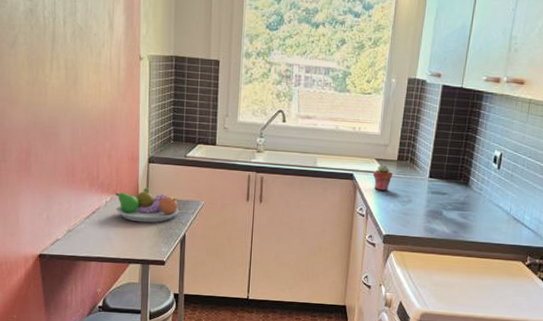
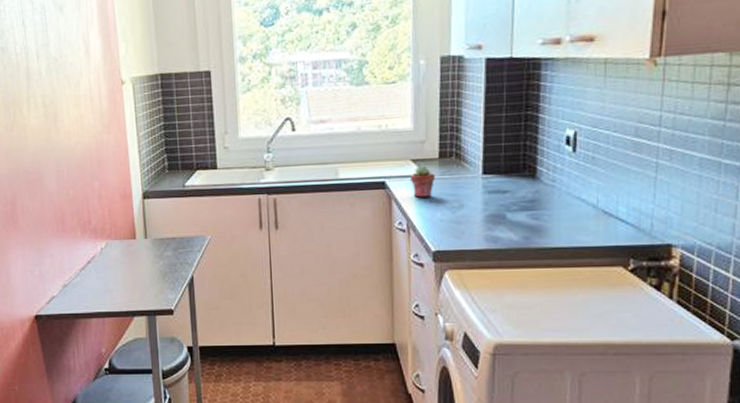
fruit bowl: present [115,187,180,223] -> none [110,227,184,268]

